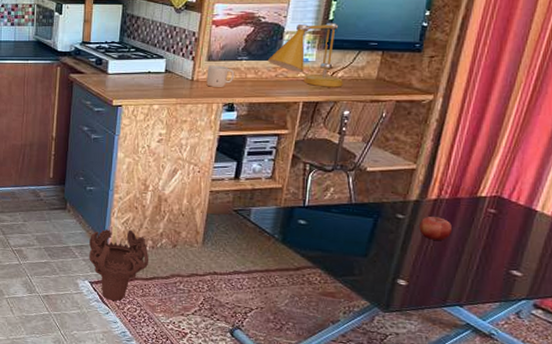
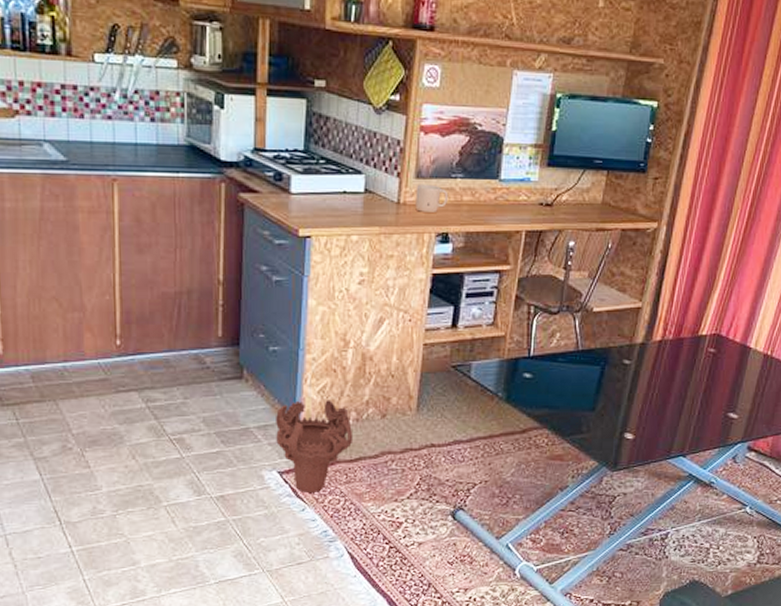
table lamp: present [267,22,343,87] -> none [485,133,568,213]
fruit: present [419,216,453,240] -> none [645,359,676,386]

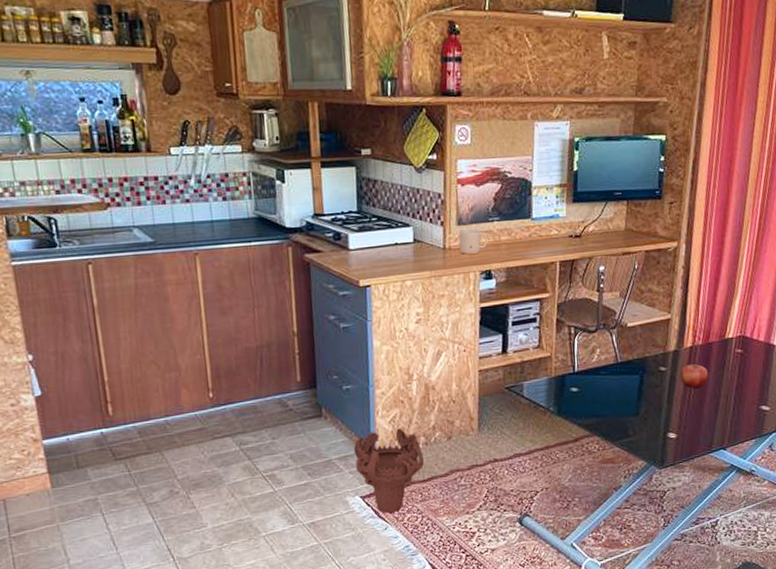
fruit: none [645,359,676,386] -> present [680,363,709,388]

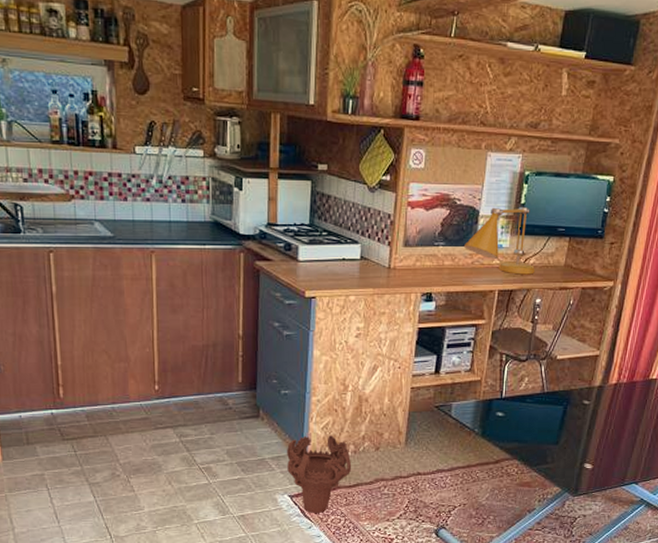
mug: present [458,229,488,255] -> none [404,251,432,277]
table lamp: none [519,173,595,244] -> present [463,206,535,275]
fruit: present [680,363,709,388] -> none [602,400,630,423]

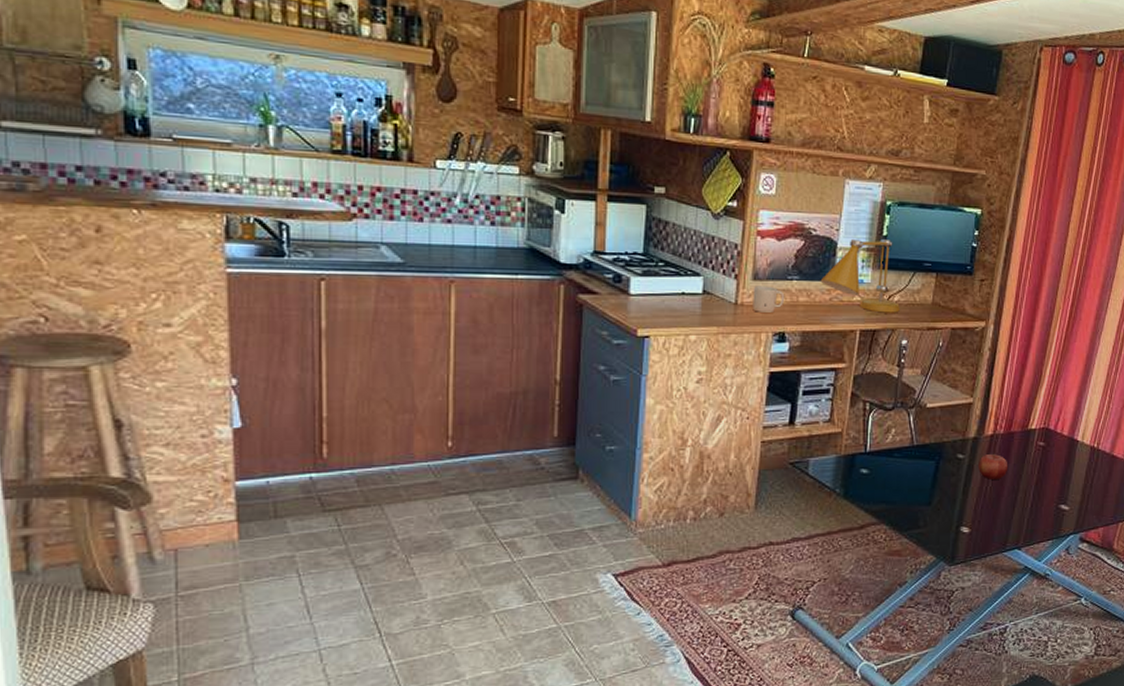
decorative planter: present [287,435,352,513] -> none [612,499,691,596]
mug: none [404,251,432,277] -> present [753,285,785,314]
fruit: none [602,400,630,423] -> present [978,453,1008,480]

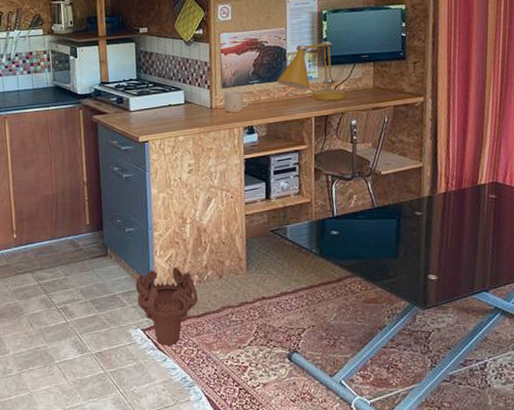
decorative planter: none [612,499,691,596] -> present [135,267,199,346]
fruit: present [978,453,1008,480] -> none [436,208,465,232]

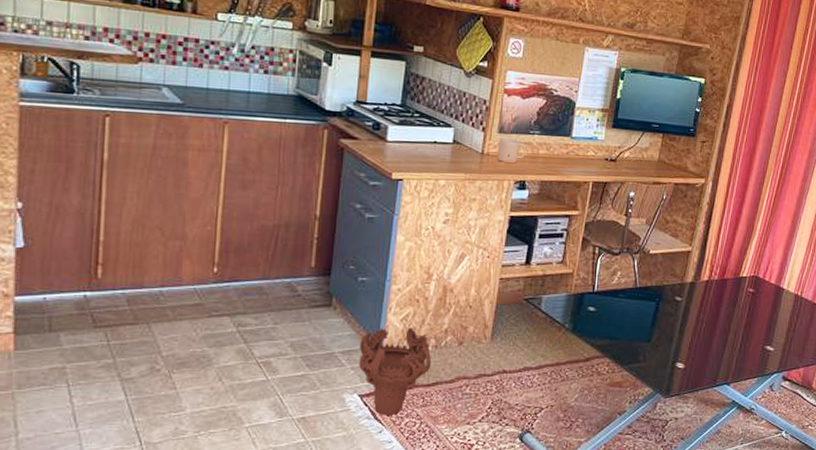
table lamp: present [276,40,346,101] -> none [559,100,629,168]

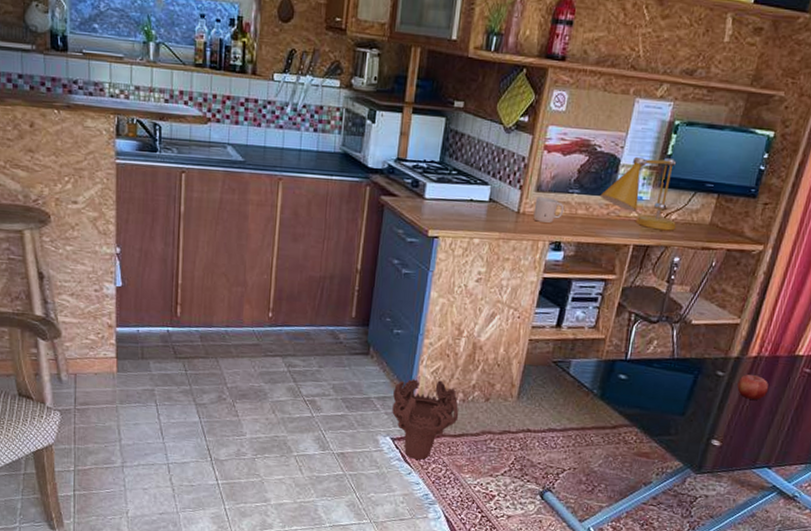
table lamp: none [559,100,629,168] -> present [600,156,677,231]
fruit: none [694,297,721,321] -> present [737,374,769,400]

